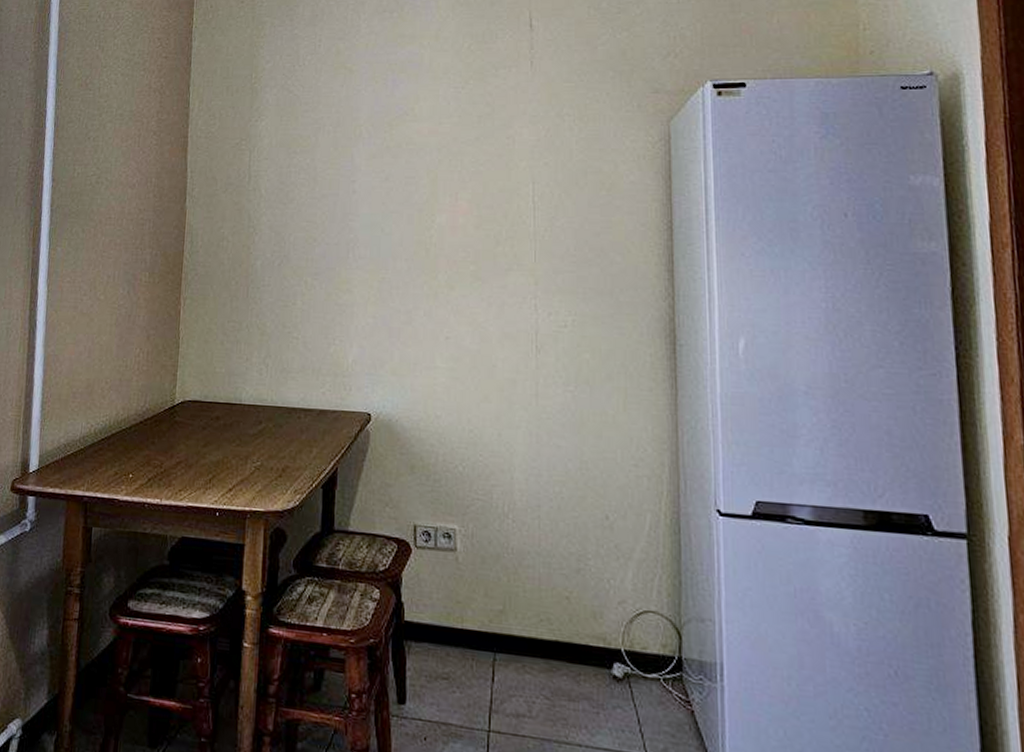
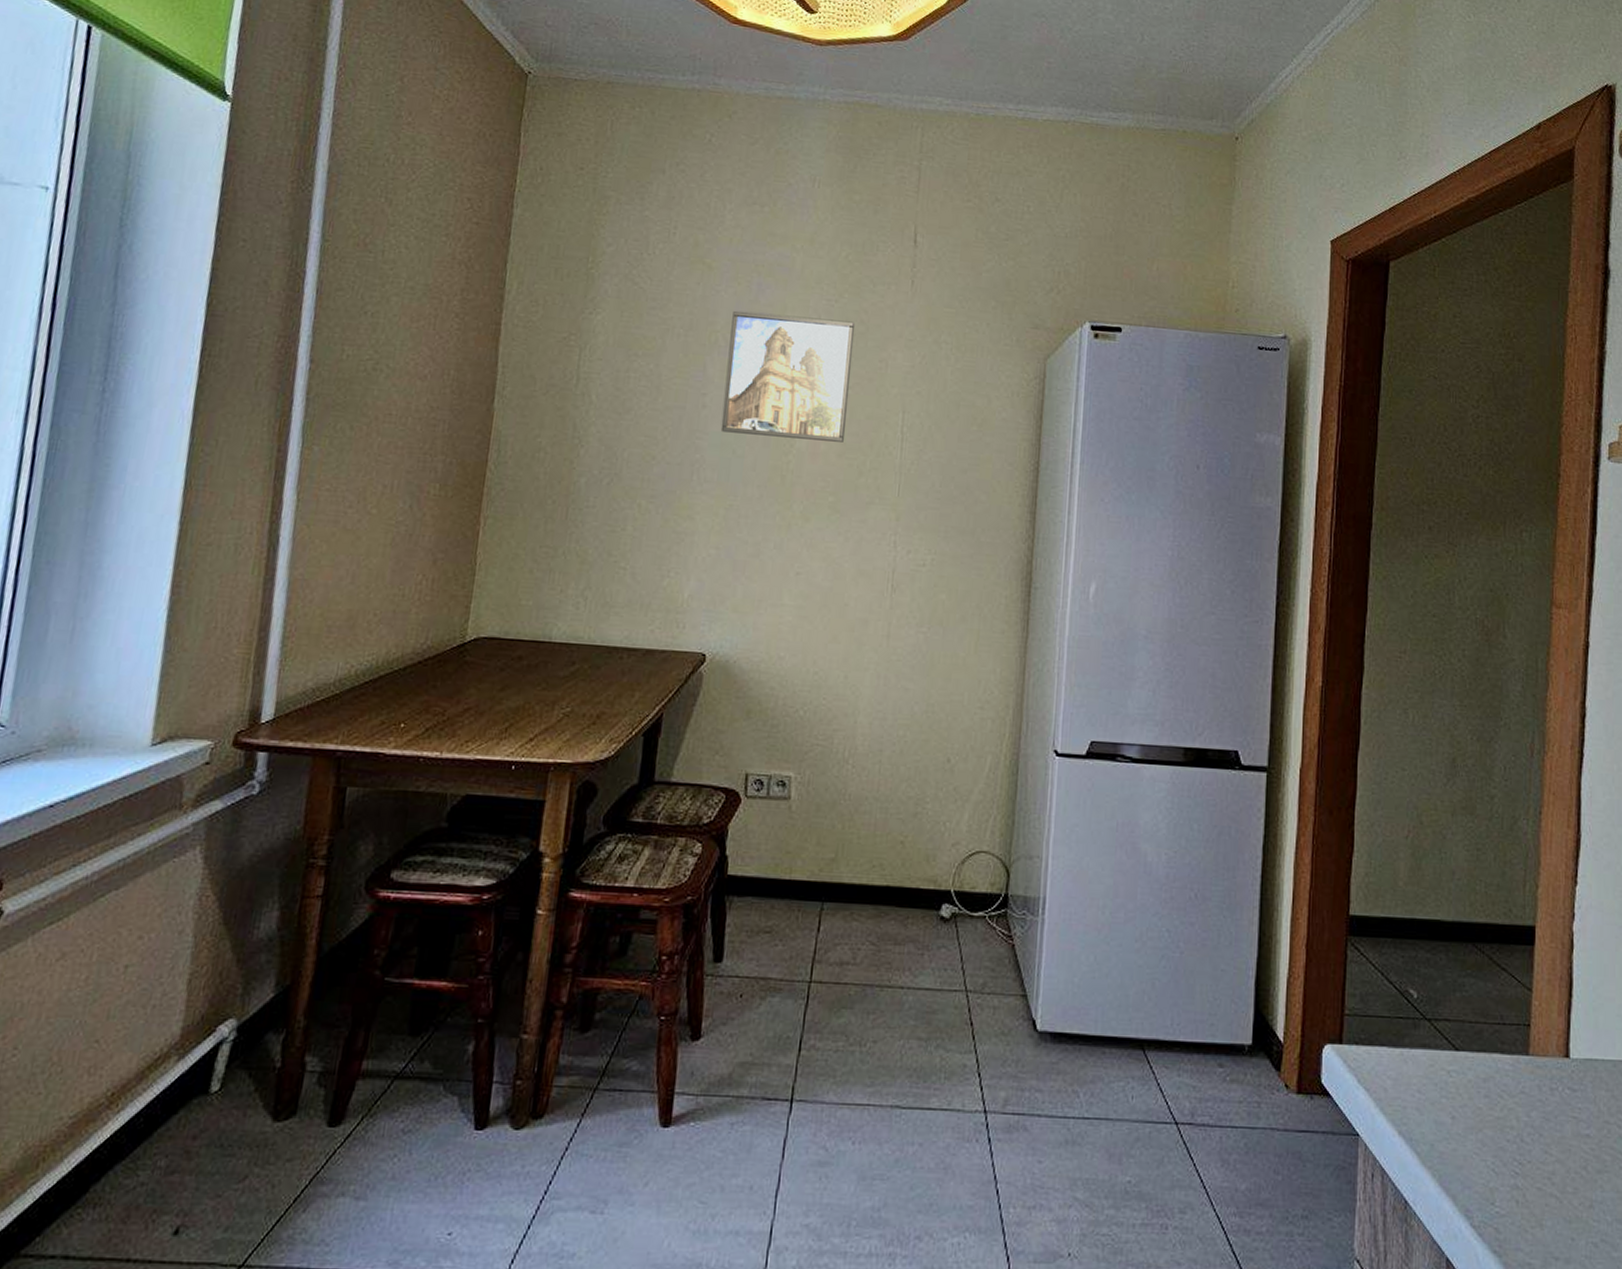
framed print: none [369,105,481,215] -> present [720,310,854,442]

